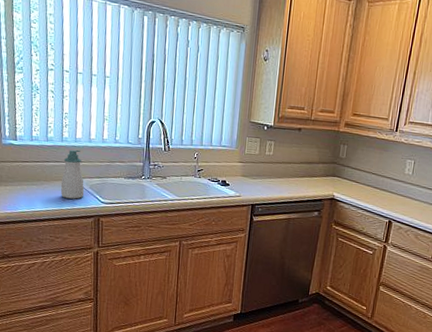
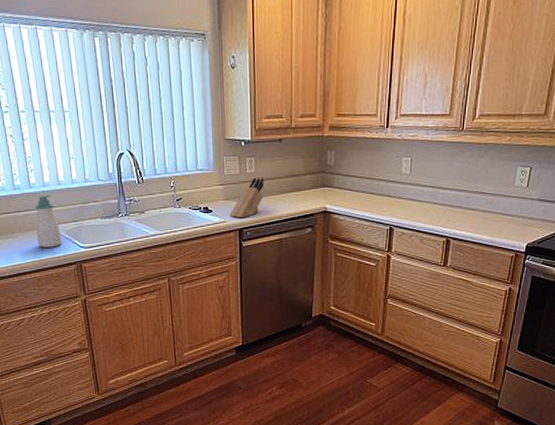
knife block: none [245,159,281,195] -> present [230,177,264,219]

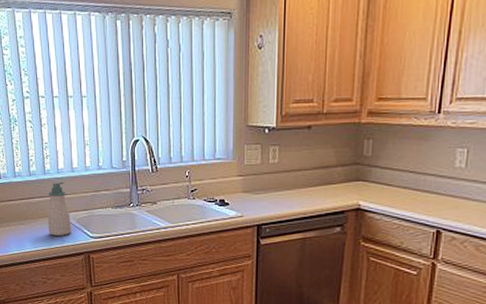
knife block: present [230,177,264,219] -> none [248,168,289,214]

